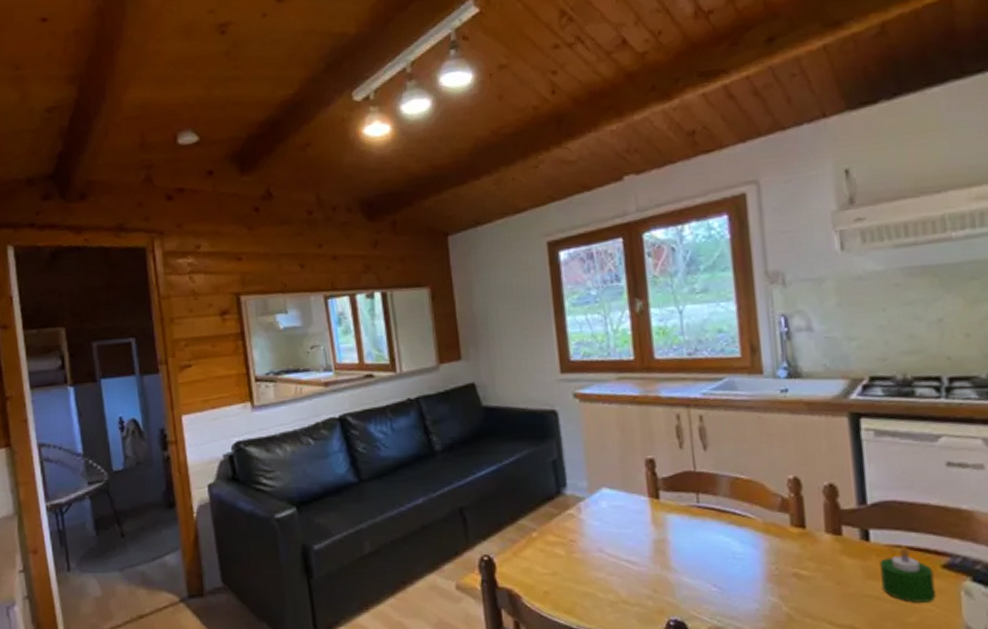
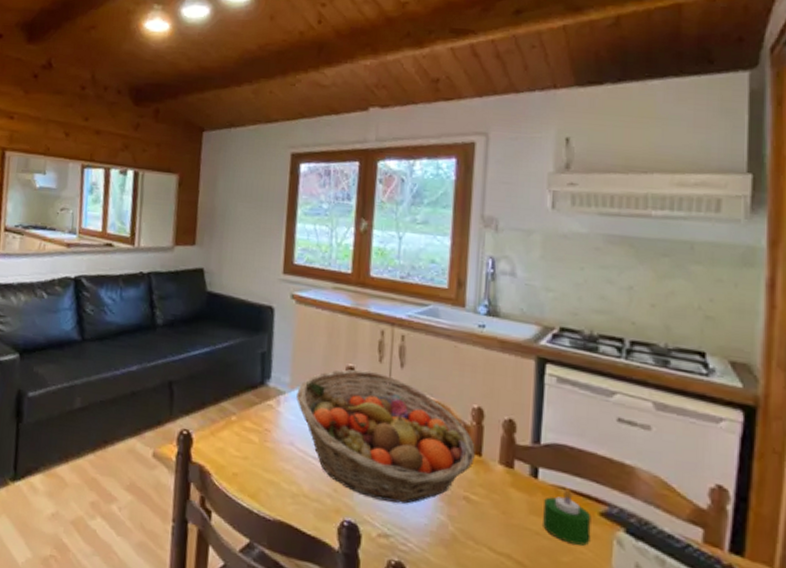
fruit basket: none [597,459,799,593] -> present [296,369,475,504]

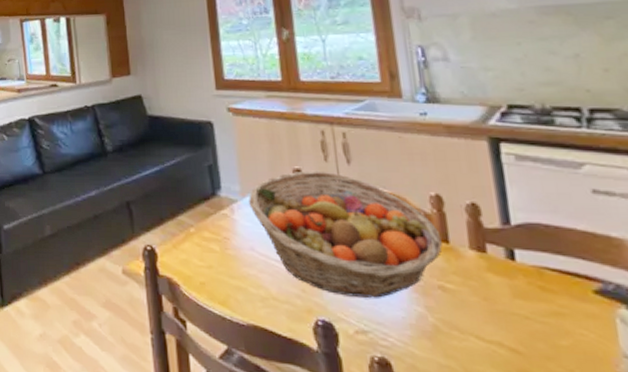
candle: present [543,488,591,546] -> none [527,268,589,327]

